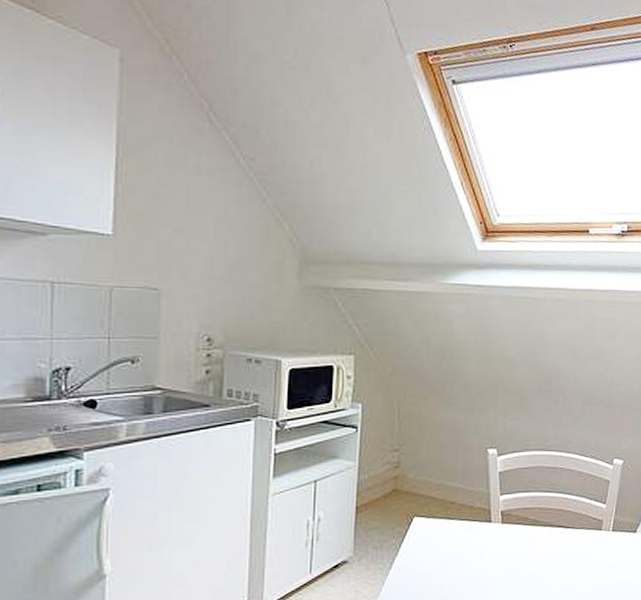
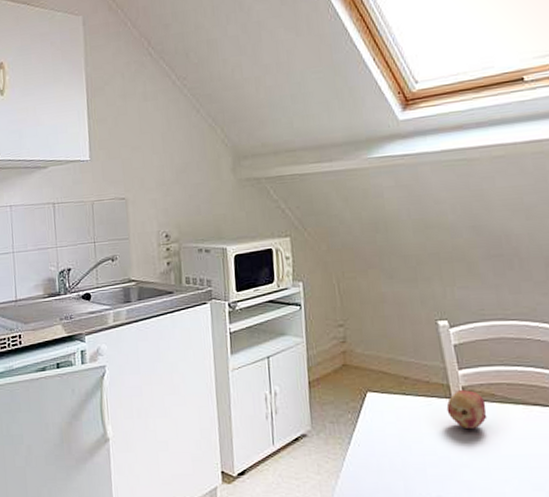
fruit: none [485,514,519,551] -> present [446,390,488,430]

